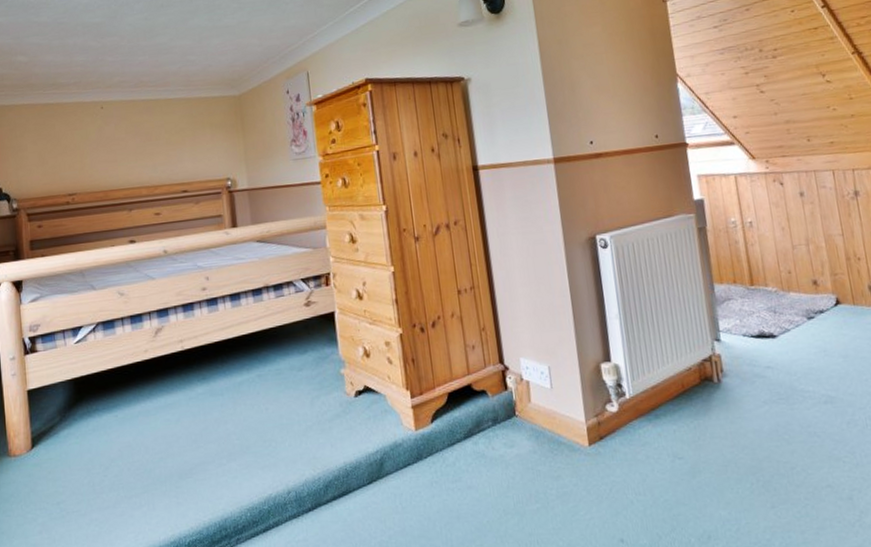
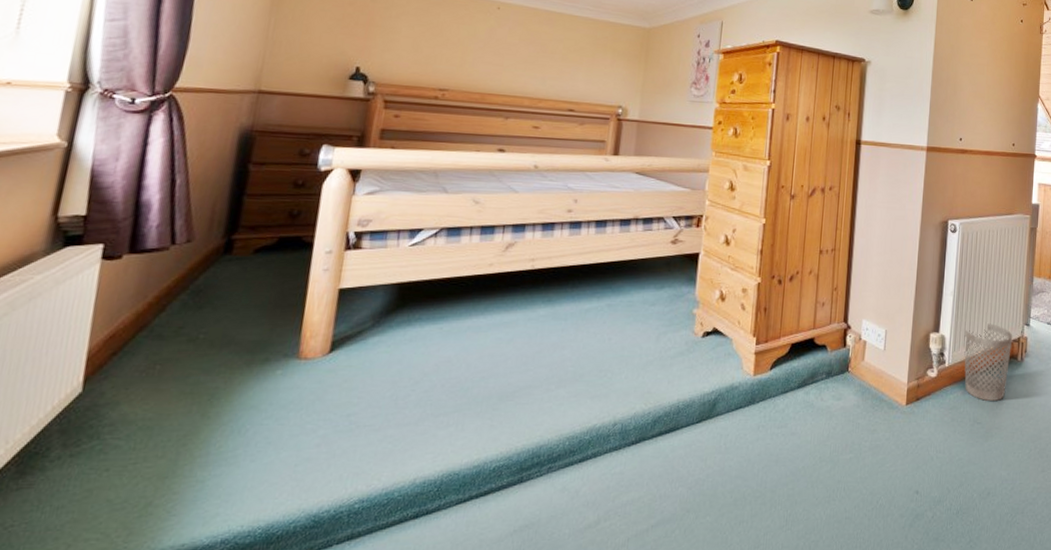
wastebasket: none [641,344,706,432] -> present [964,323,1013,401]

